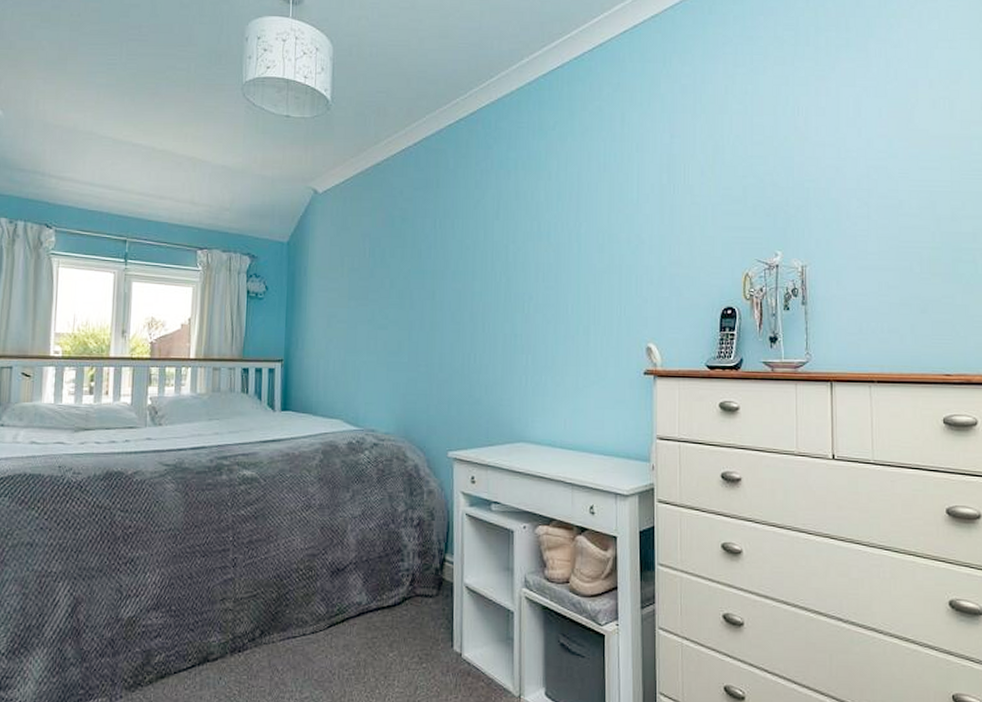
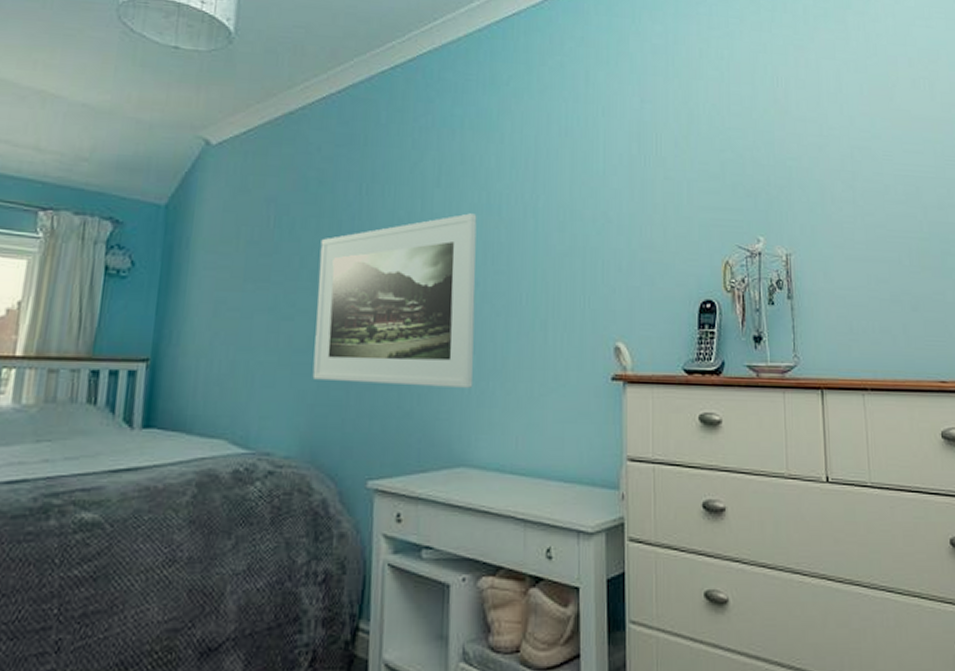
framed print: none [403,240,530,381] -> present [312,213,477,388]

